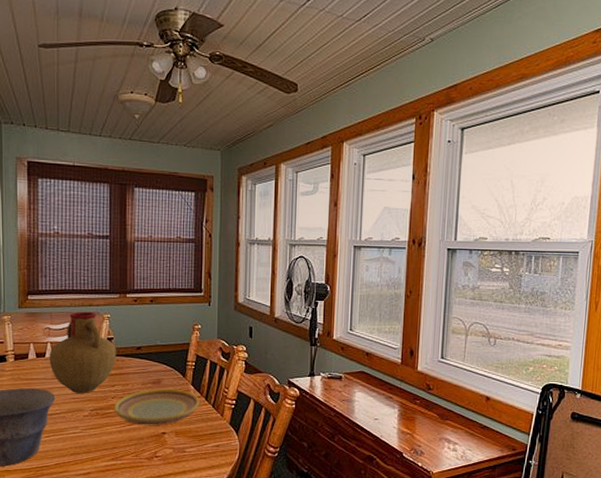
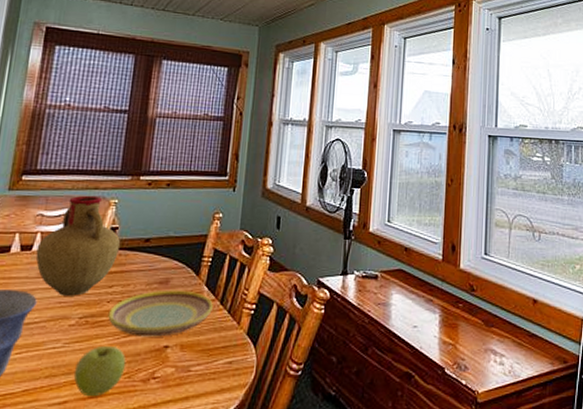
apple: none [92,431,133,470] -> present [73,345,126,397]

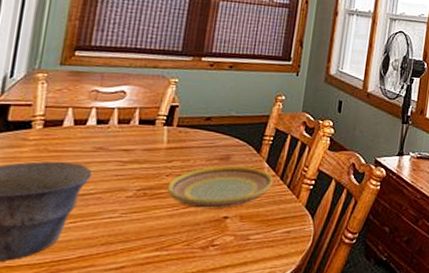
vase: present [35,195,120,296] -> none [90,73,180,170]
apple: present [73,345,126,397] -> none [131,215,185,263]

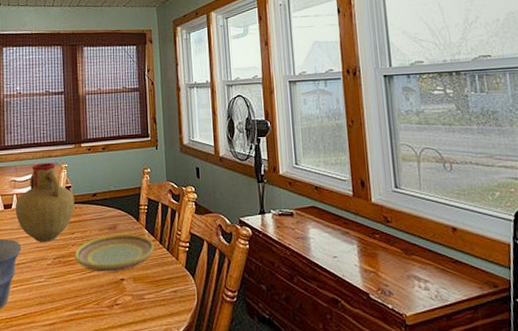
vase: none [90,73,180,170] -> present [15,162,74,242]

